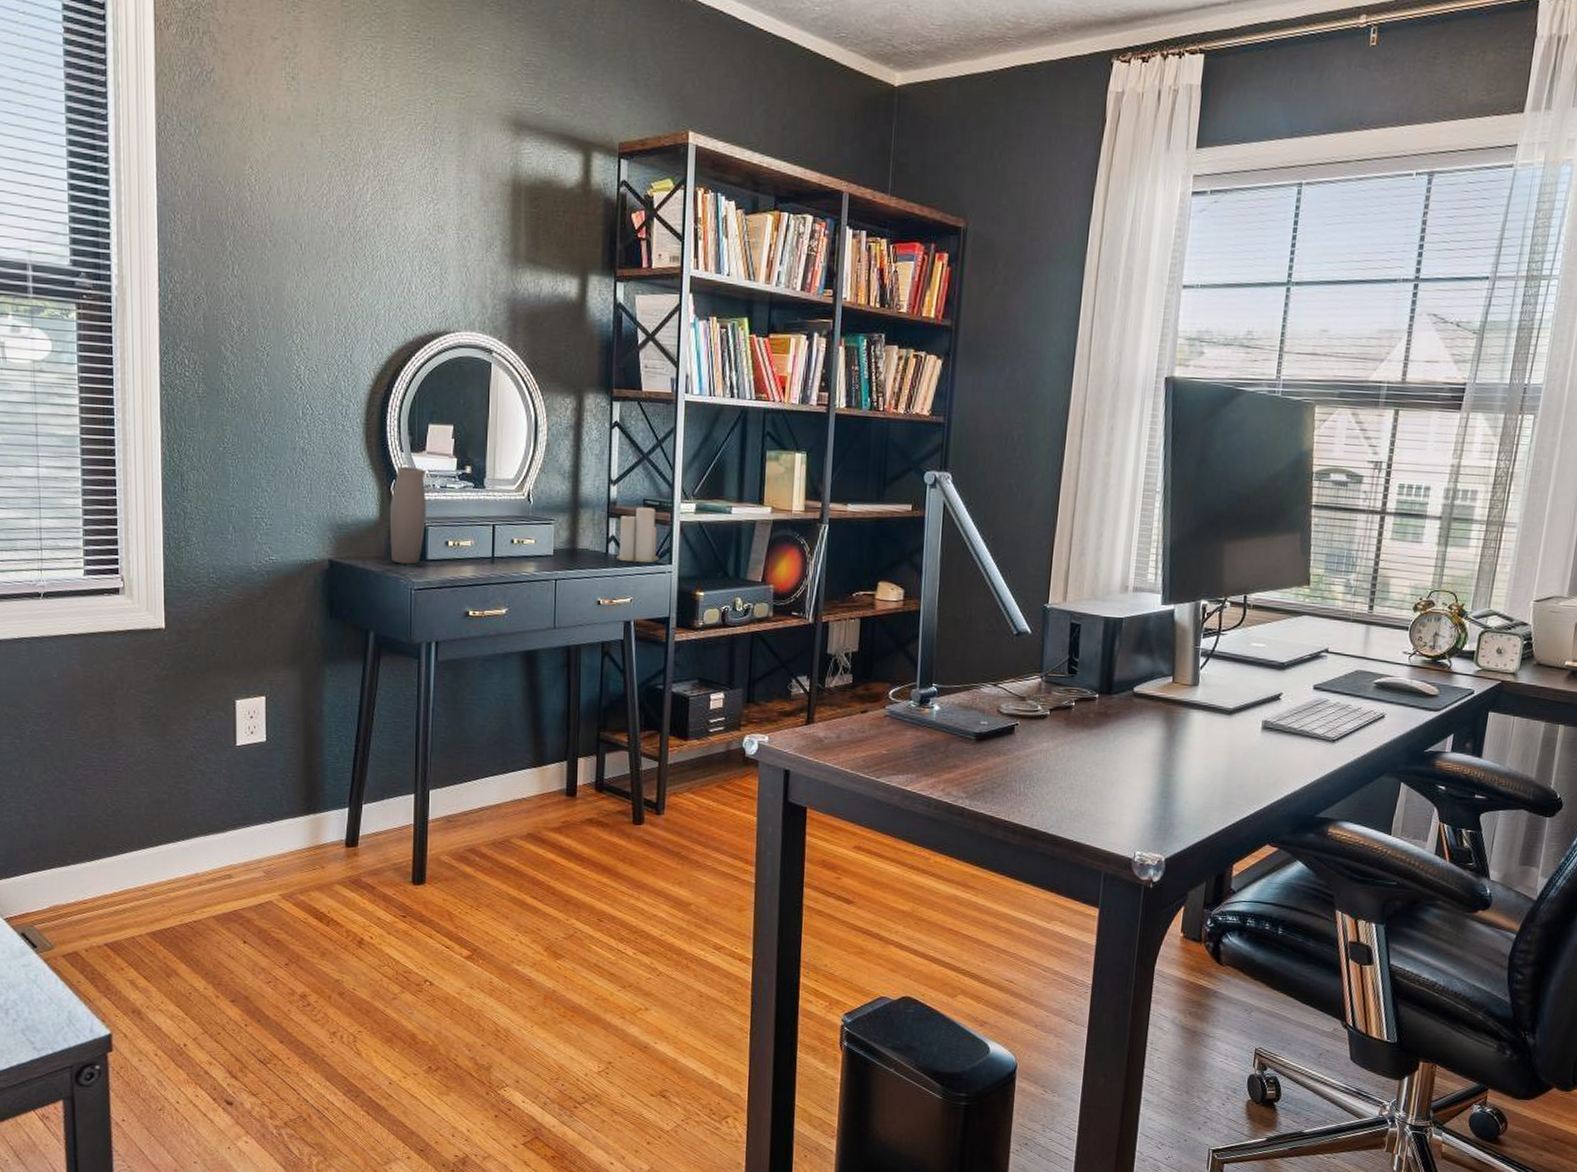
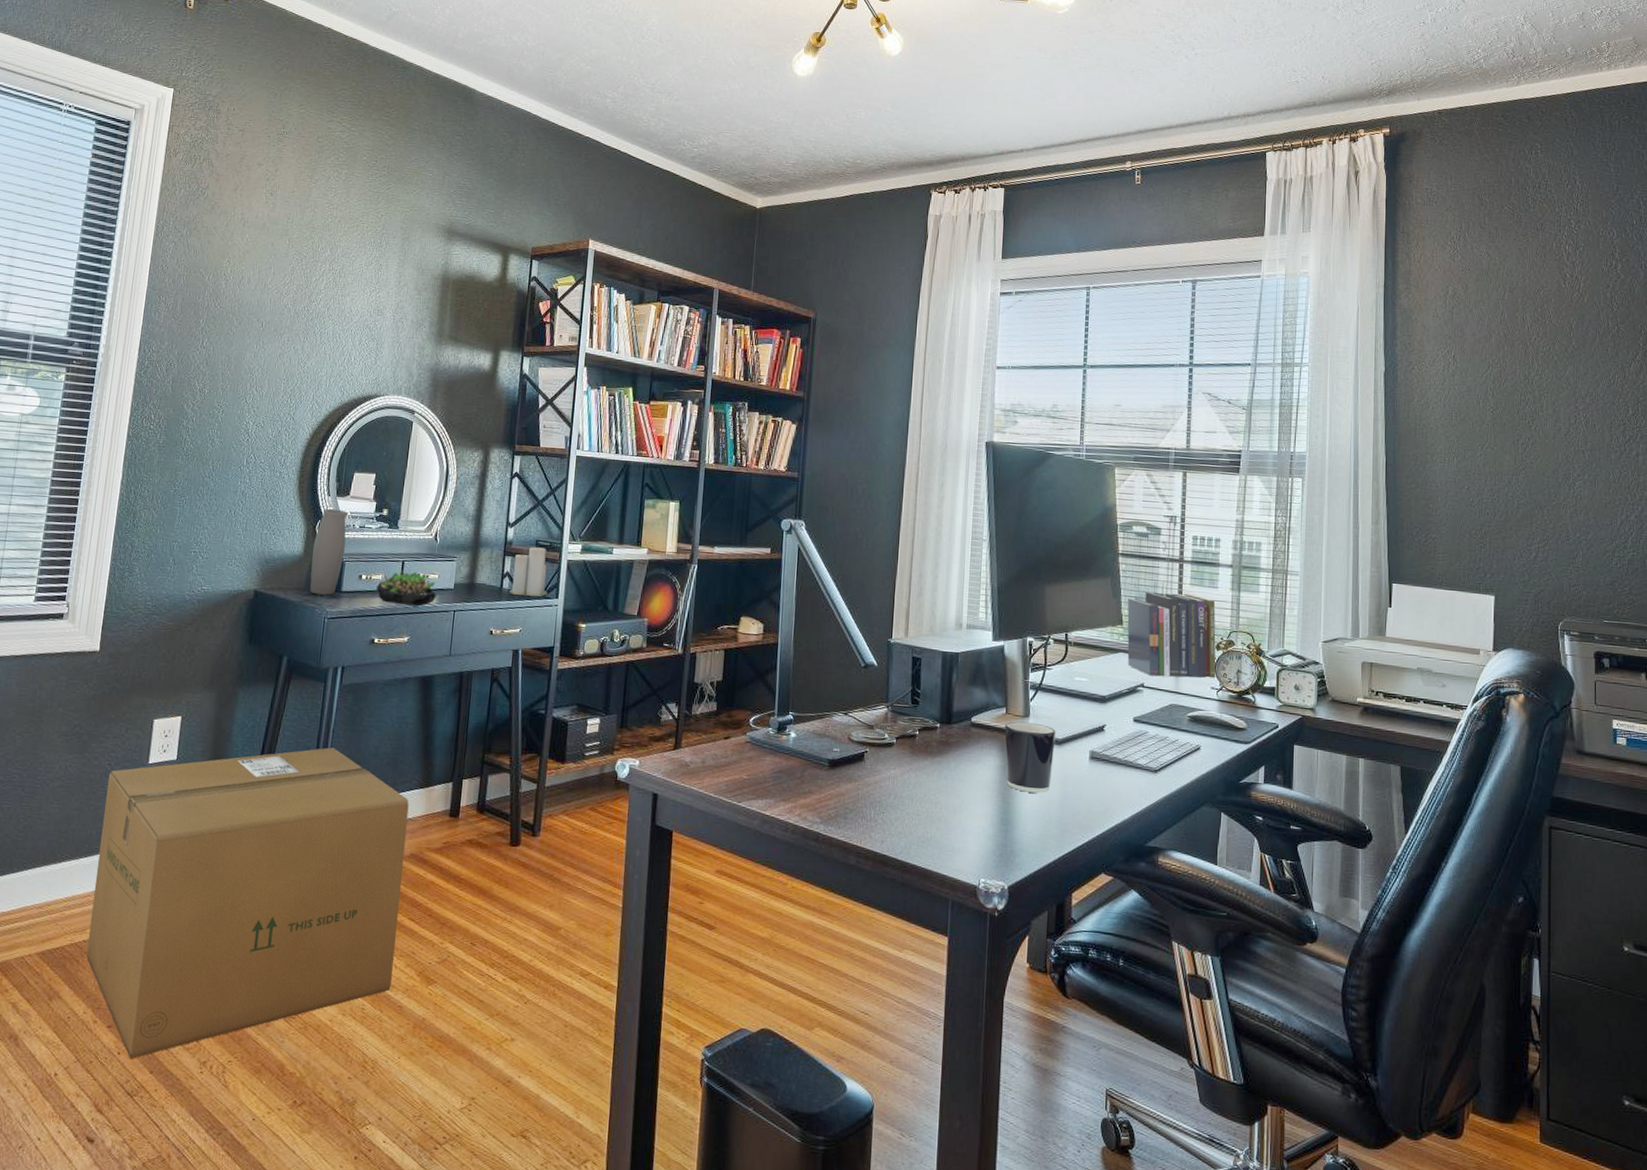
box: none [195,727,522,1030] -> present [86,747,409,1059]
succulent plant: none [466,535,535,575] -> present [376,570,437,607]
mug: none [1169,690,1227,765] -> present [1004,721,1056,793]
books: none [1312,548,1417,642] -> present [1127,592,1216,679]

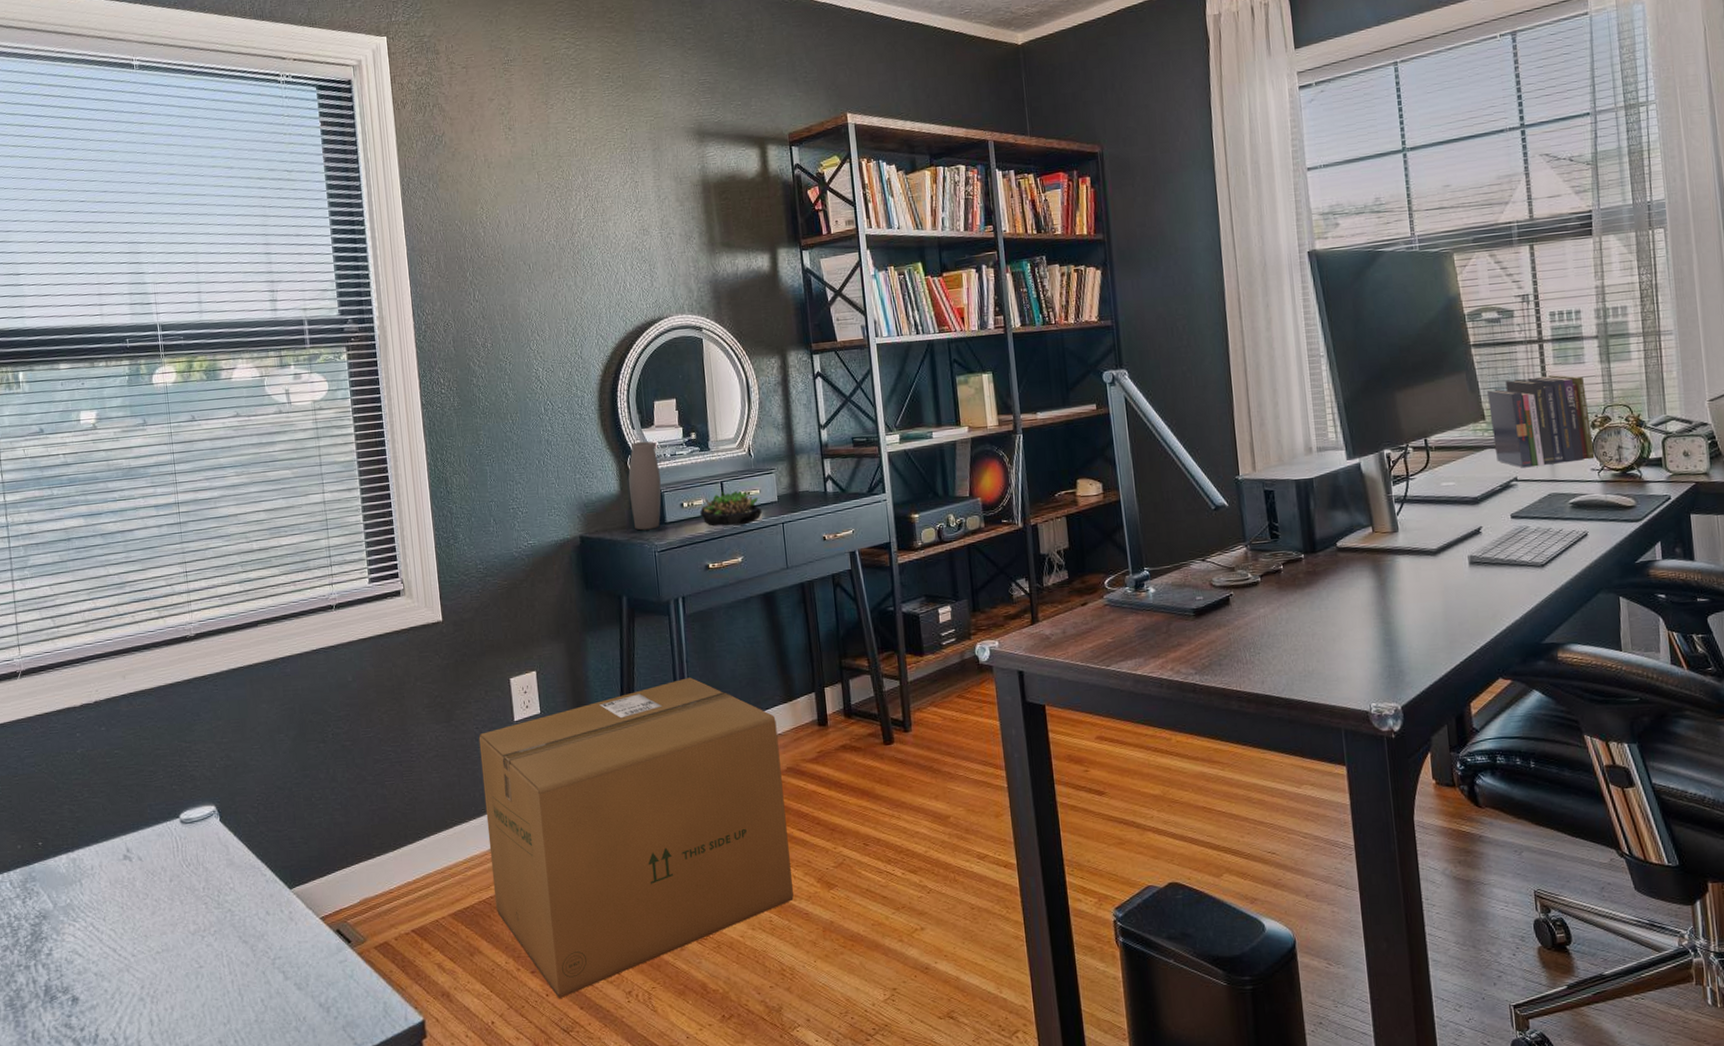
candle: present [509,545,547,597] -> none [833,442,873,497]
mug: present [1004,721,1056,793] -> none [1373,537,1432,609]

